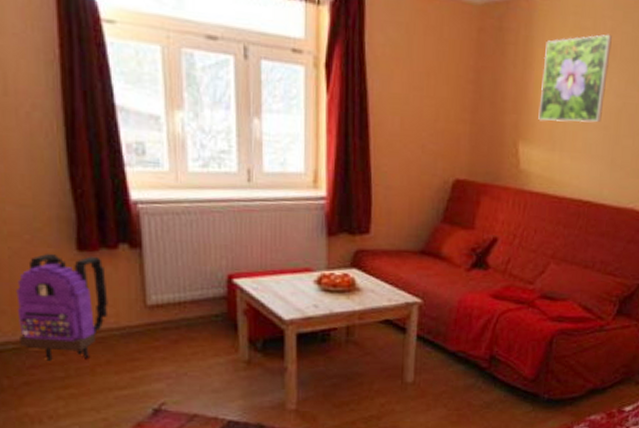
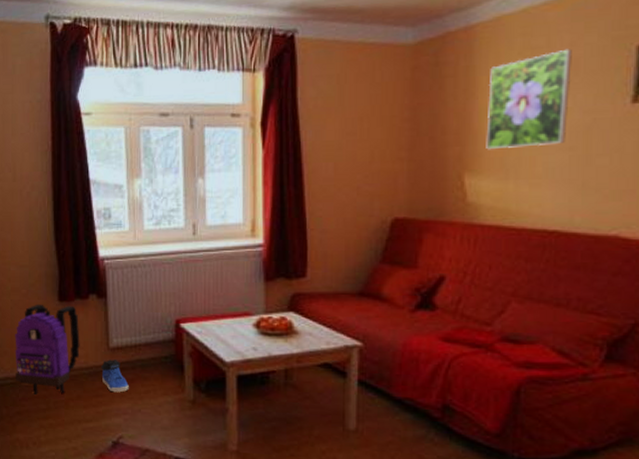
sneaker: none [137,319,172,356] -> present [101,359,129,393]

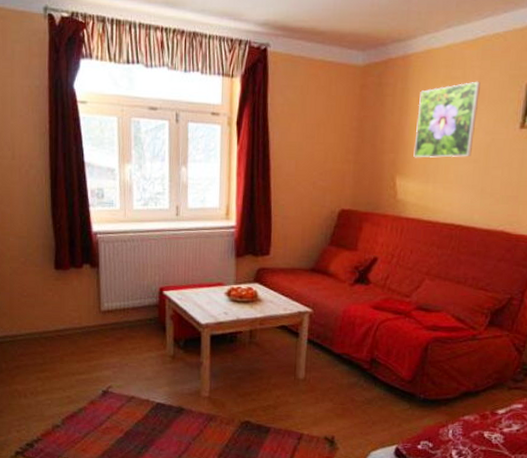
backpack: present [15,304,80,395] -> none [13,271,74,351]
sneaker: present [101,359,129,393] -> none [93,321,118,349]

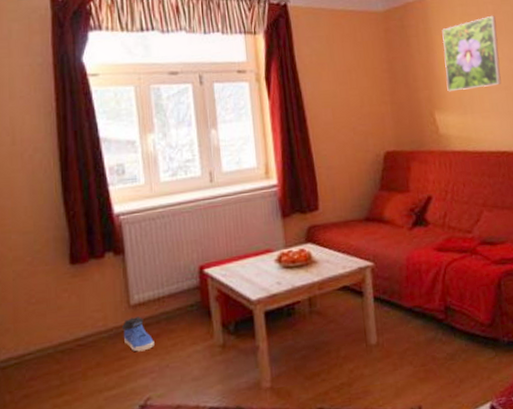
sneaker: none [93,321,118,349] -> present [122,316,154,352]

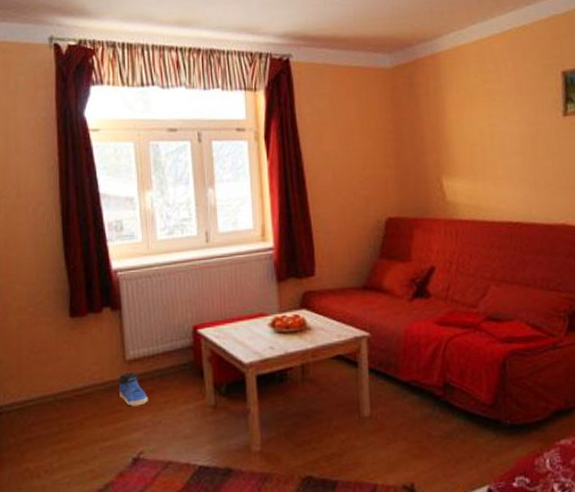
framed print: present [442,15,502,92] -> none [454,73,518,156]

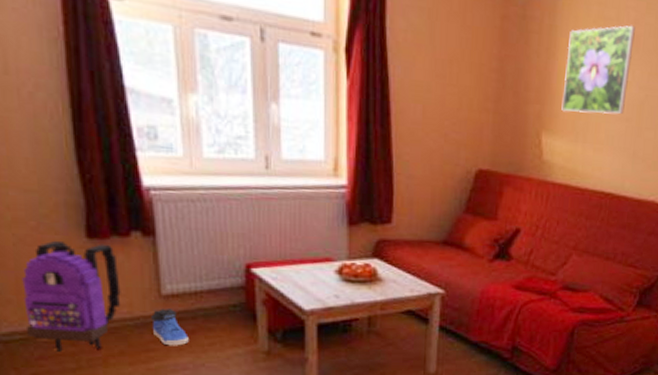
backpack: none [22,320,95,418] -> present [22,240,121,352]
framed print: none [454,73,518,156] -> present [561,25,635,115]

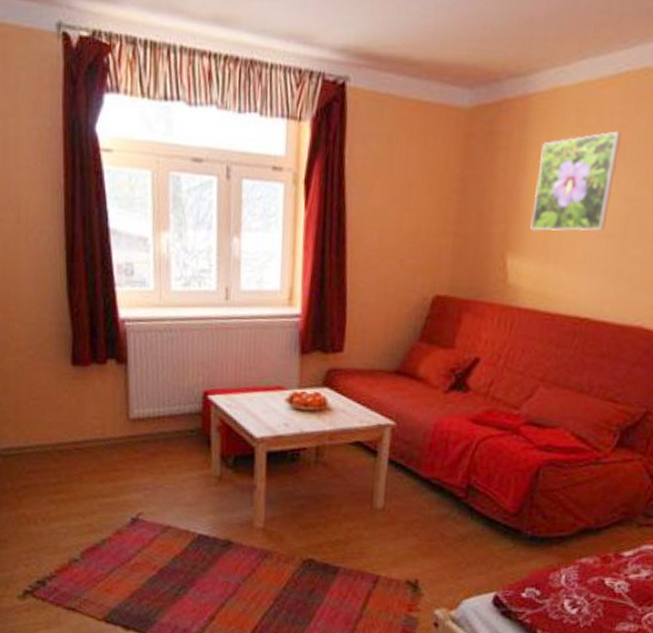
backpack: present [22,240,121,352] -> none [20,367,96,467]
sneaker: present [151,309,189,346] -> none [120,431,151,467]

